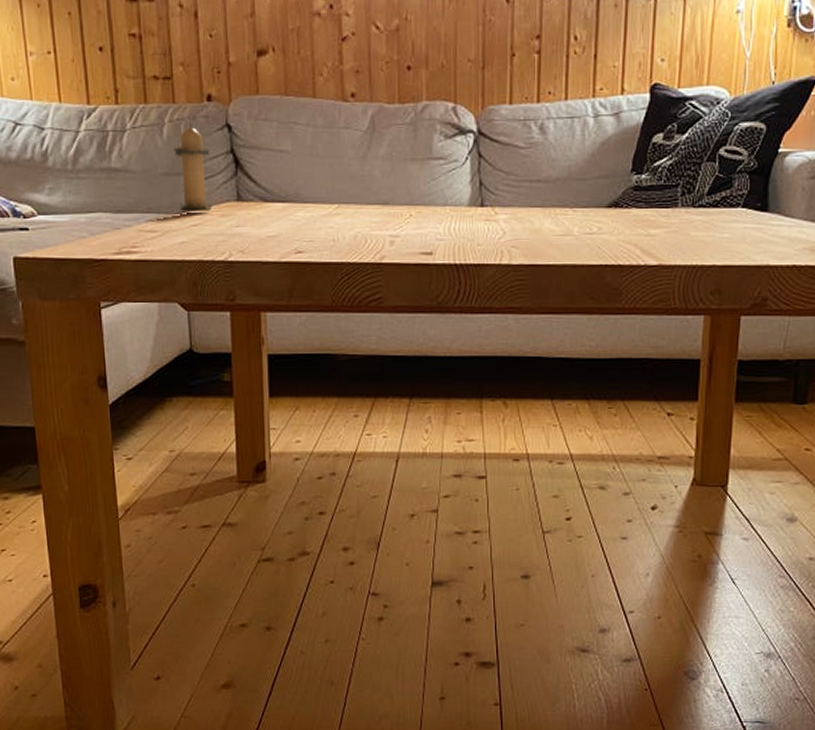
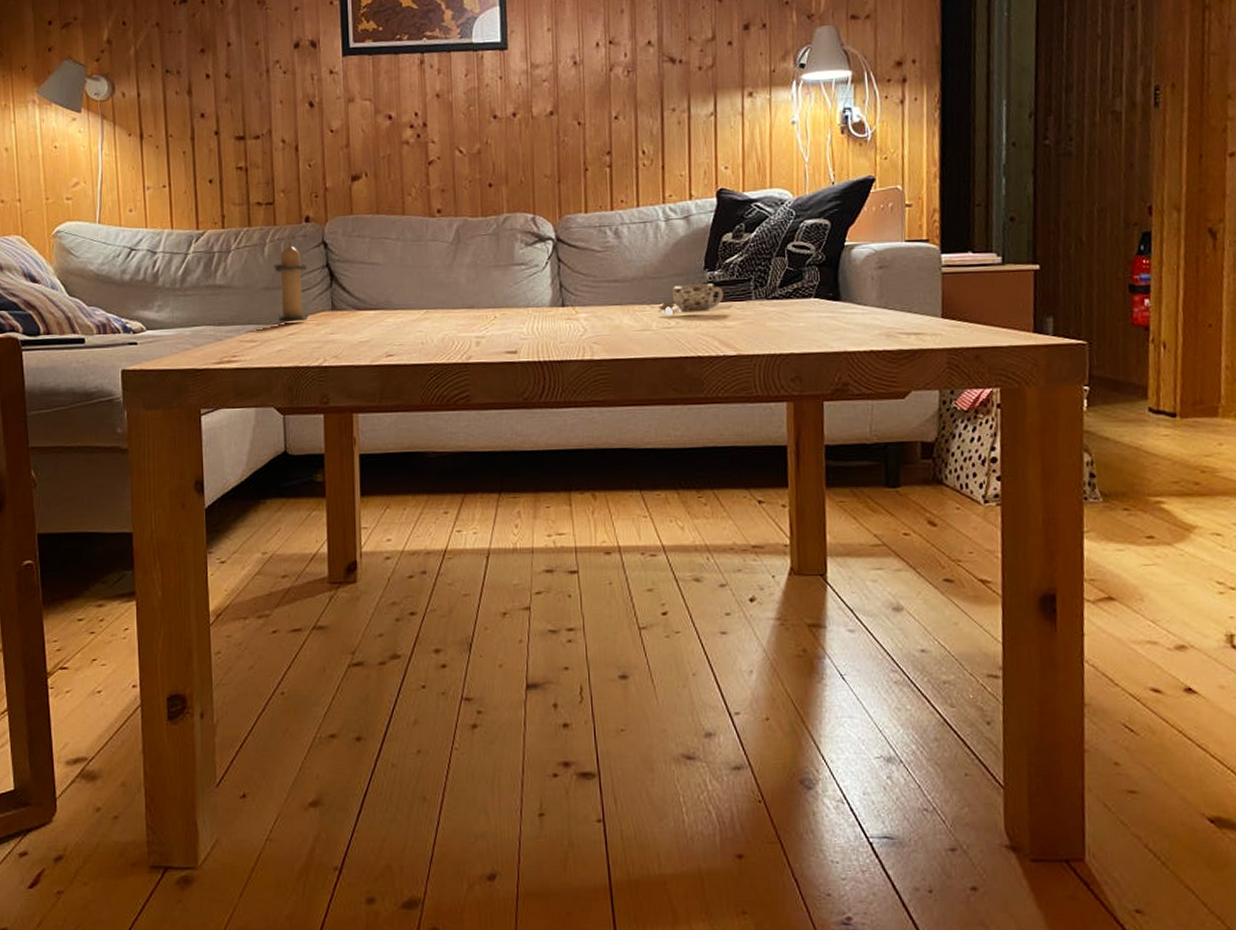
teacup: none [580,188,657,221] -> present [657,284,733,316]

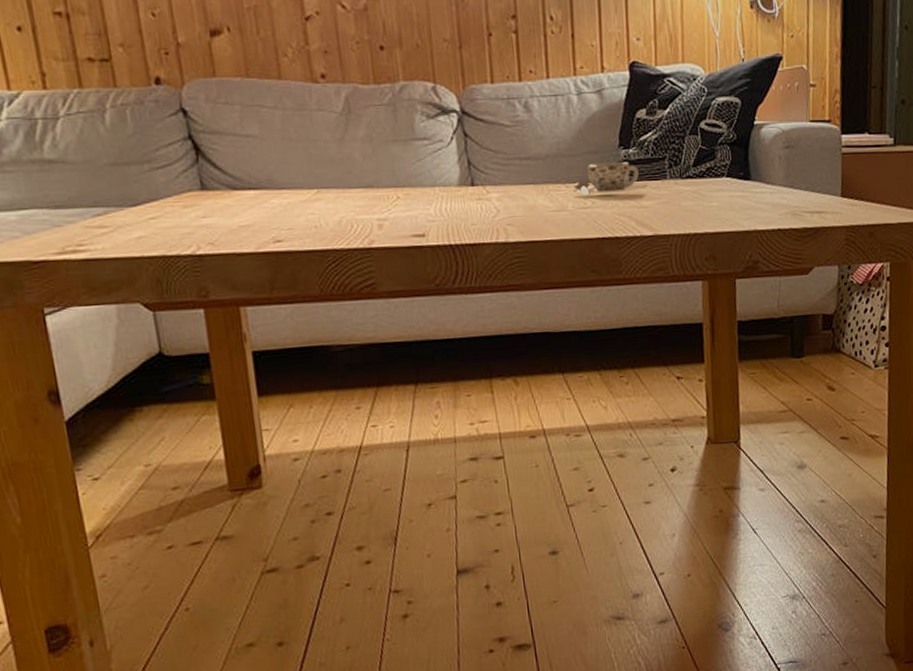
candle: present [274,240,309,322] -> none [120,106,173,204]

